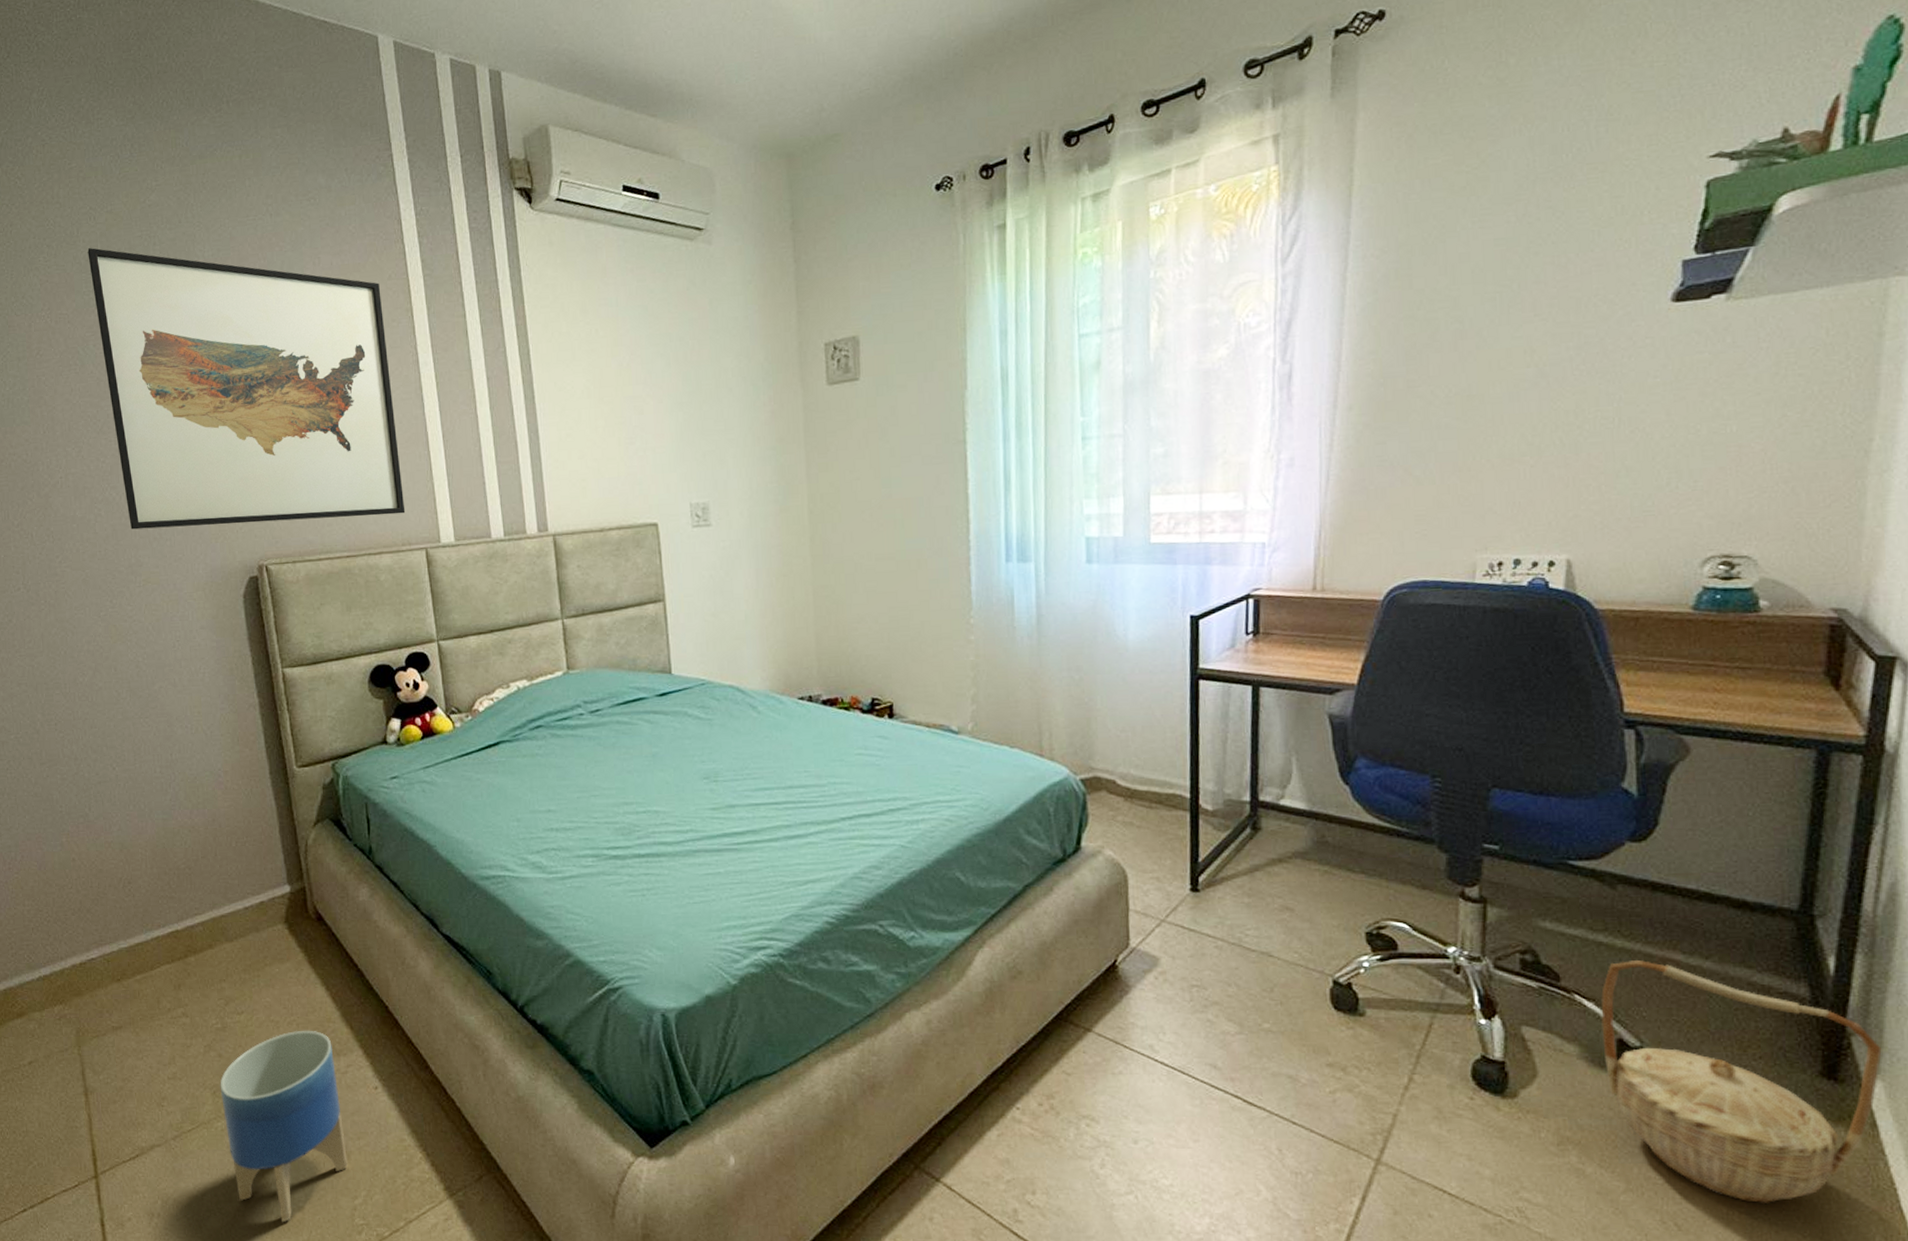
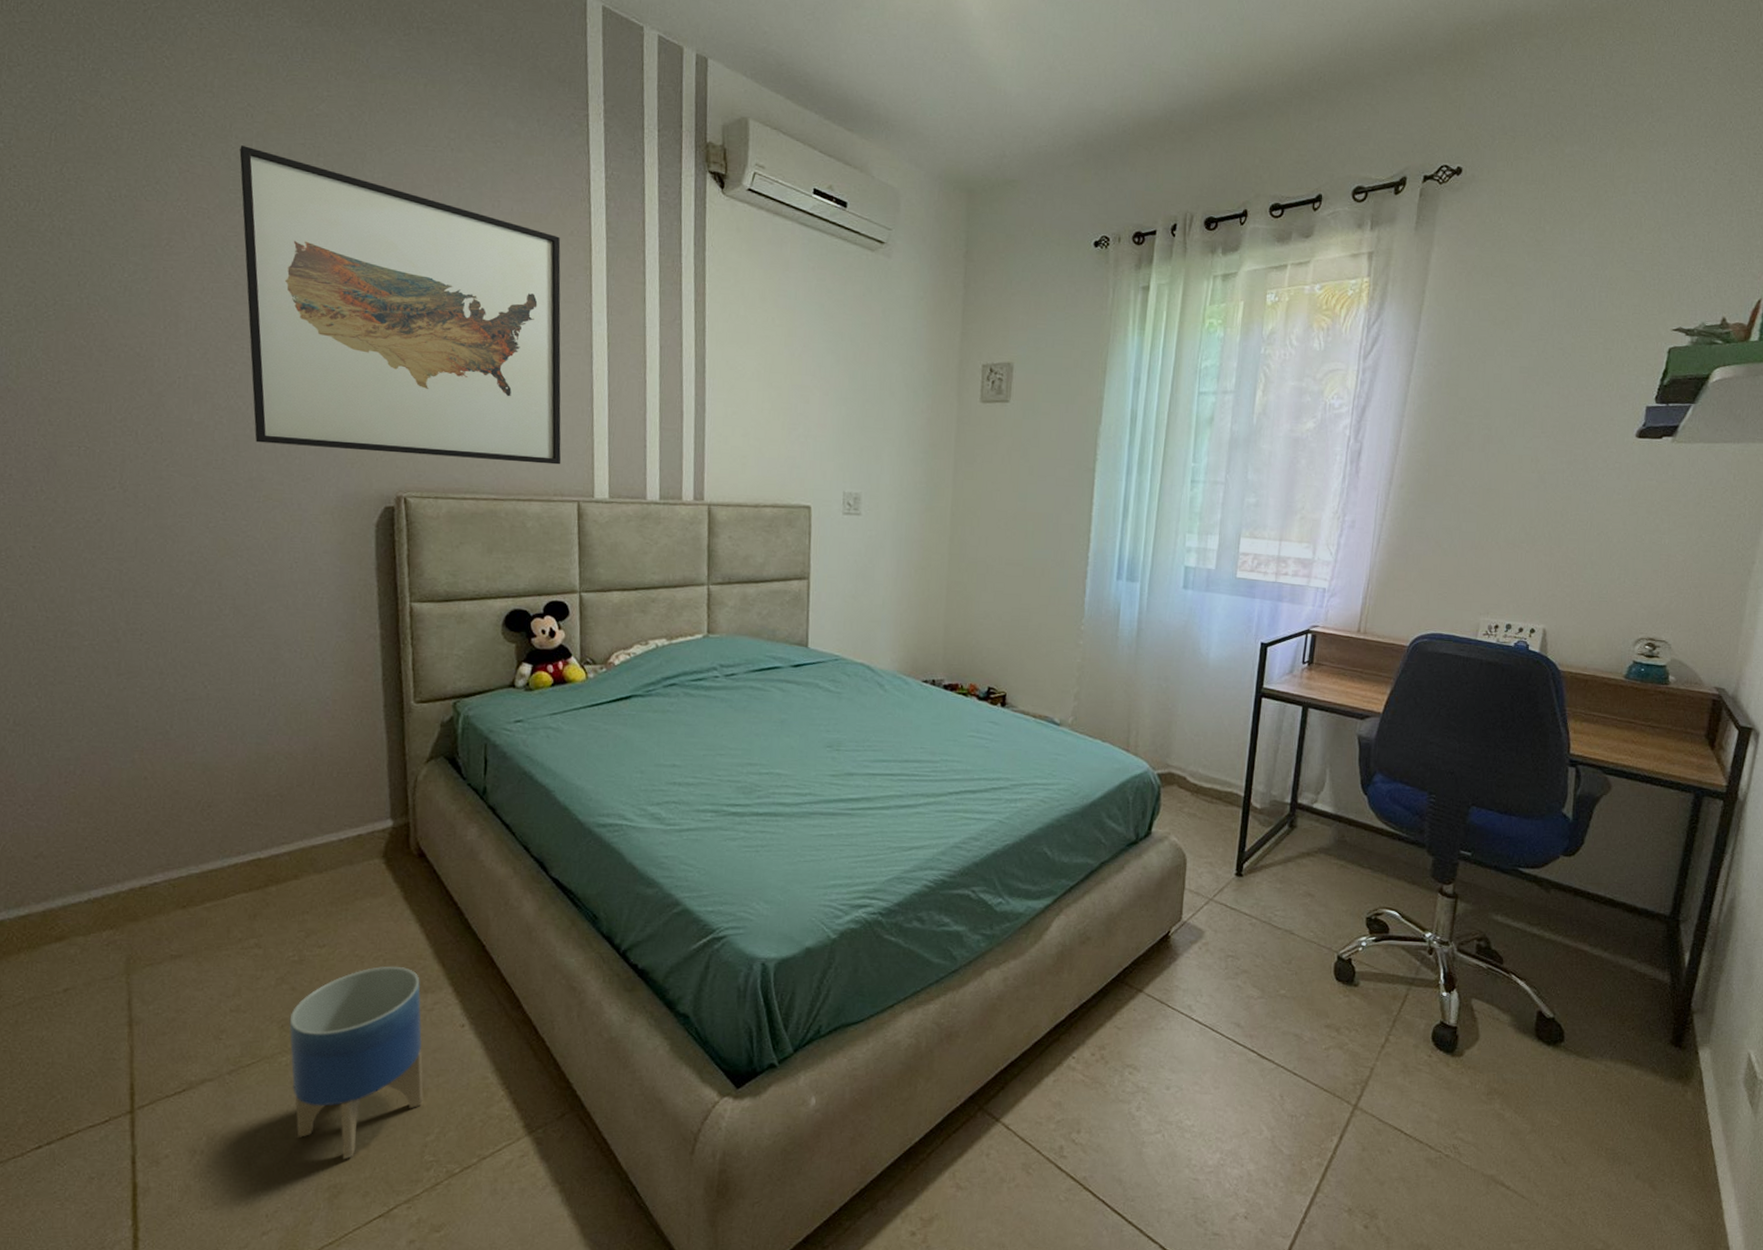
basket: present [1601,960,1882,1203] -> none [1527,949,1712,1142]

